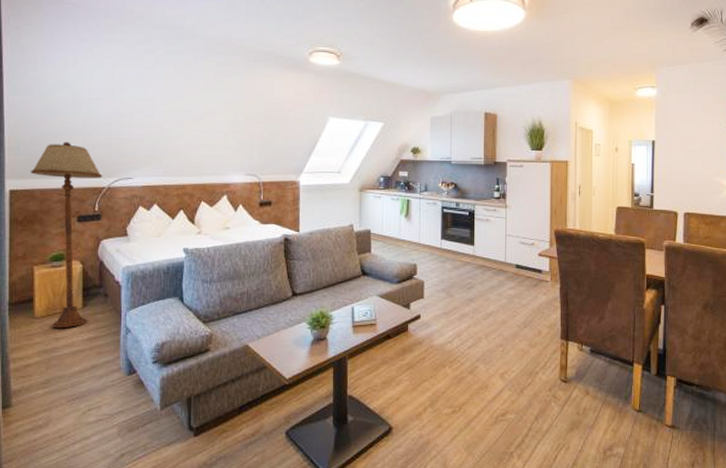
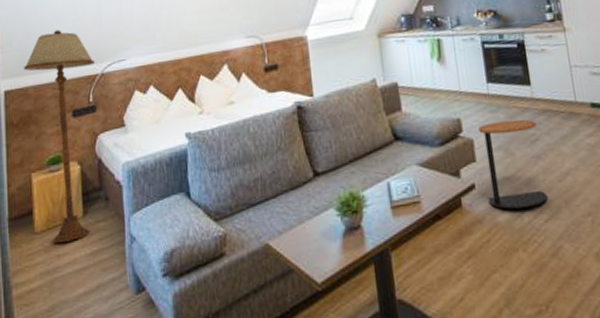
side table: none [429,270,474,336] -> present [478,119,548,210]

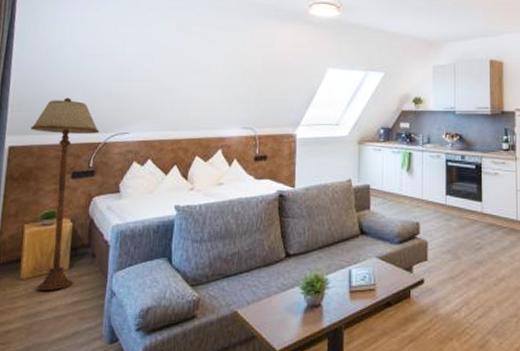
side table: present [478,119,548,210] -> none [433,229,483,304]

